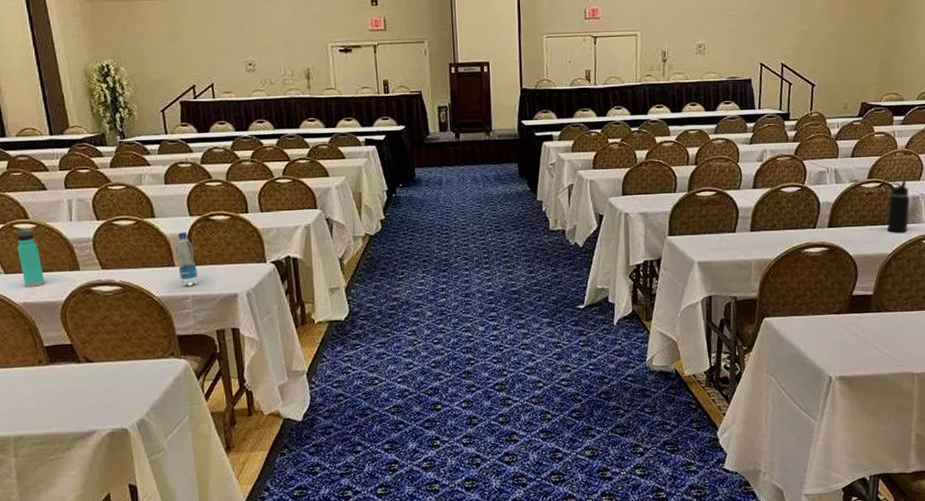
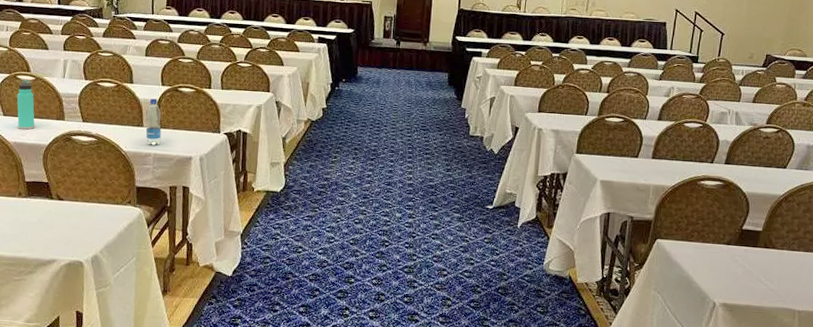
water bottle: present [887,181,910,234] -> none [781,130,805,178]

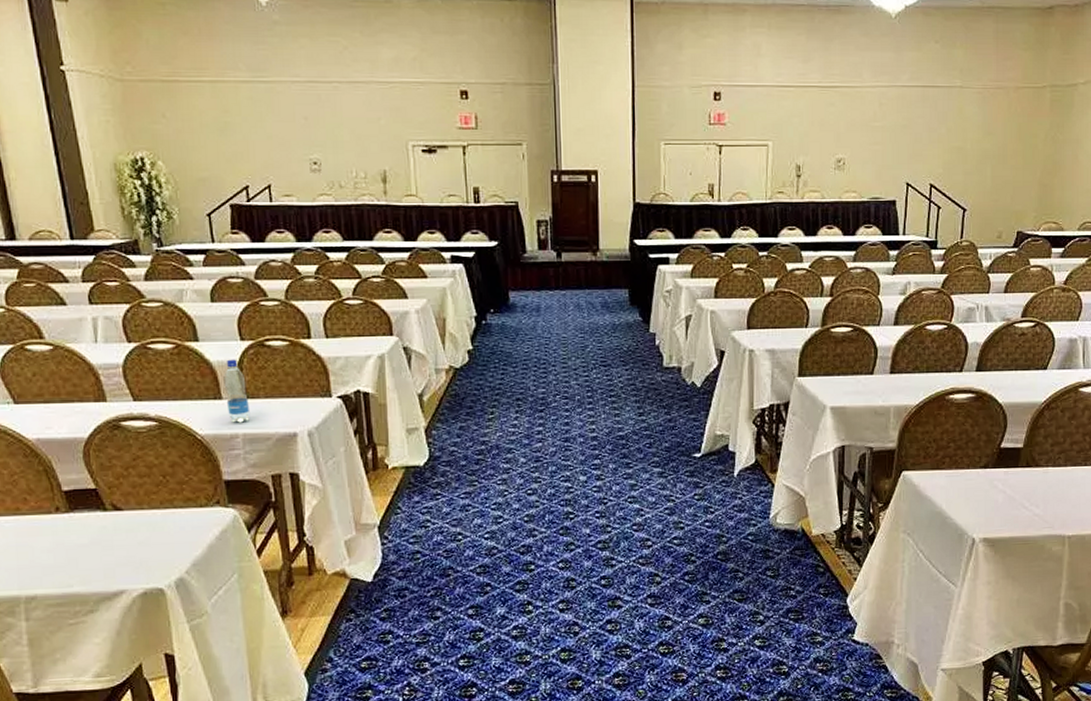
thermos bottle: present [16,80,35,130] -> none [29,350,65,420]

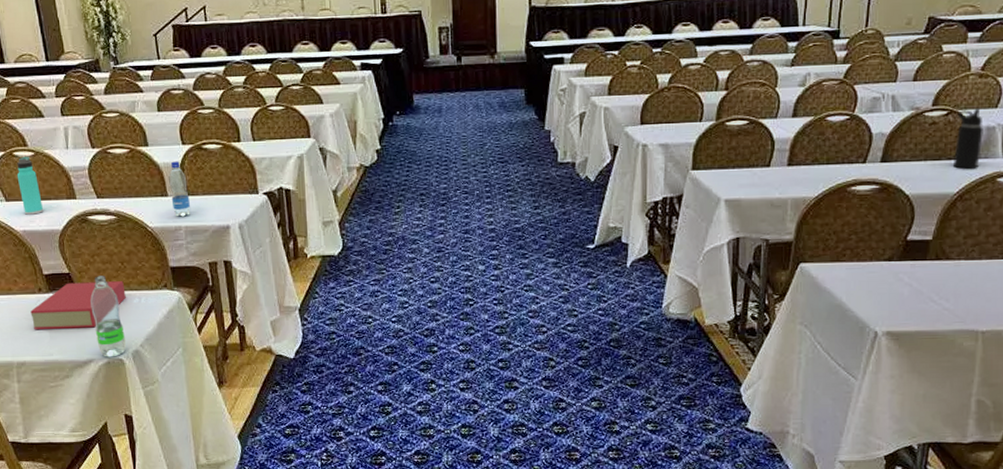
thermos bottle: none [29,350,65,420] -> present [16,156,44,215]
book: none [44,497,168,557] -> present [30,281,126,330]
bottle: none [123,491,167,587] -> present [90,276,126,357]
water bottle: none [1041,321,1067,380] -> present [954,108,983,170]

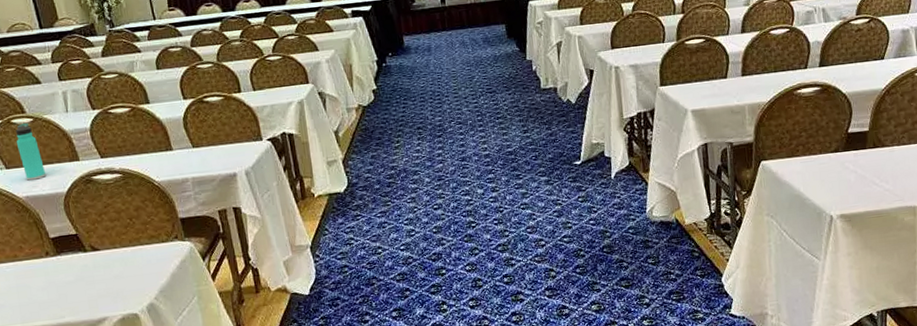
book: present [30,281,126,330] -> none [38,237,137,294]
bottle: present [90,276,126,357] -> none [100,233,140,314]
bottle: present [169,161,191,217] -> none [172,115,197,170]
water bottle: present [954,108,983,170] -> none [877,14,900,69]

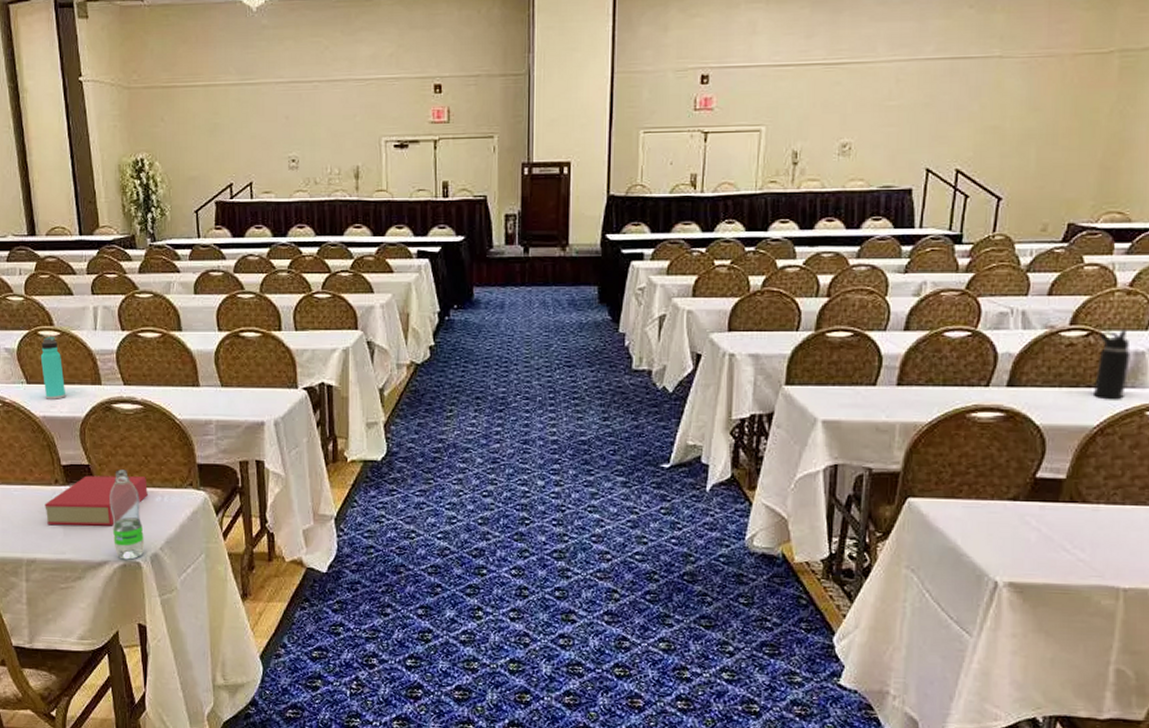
book: none [38,237,137,294] -> present [45,475,148,526]
bottle: none [100,233,140,314] -> present [110,469,144,560]
water bottle: none [877,14,900,69] -> present [1094,330,1131,400]

